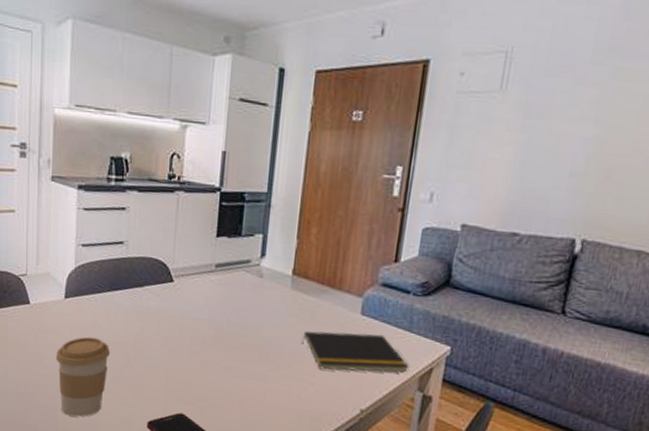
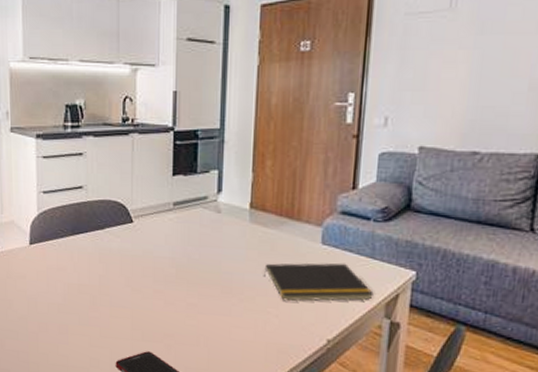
coffee cup: present [56,336,111,417] -> none [24,280,77,360]

